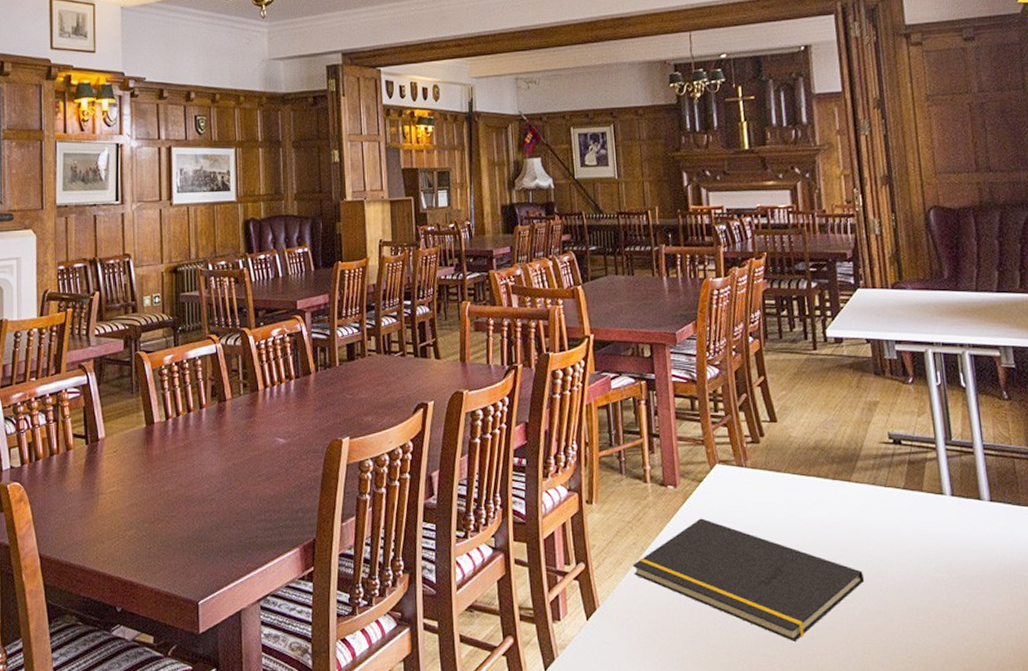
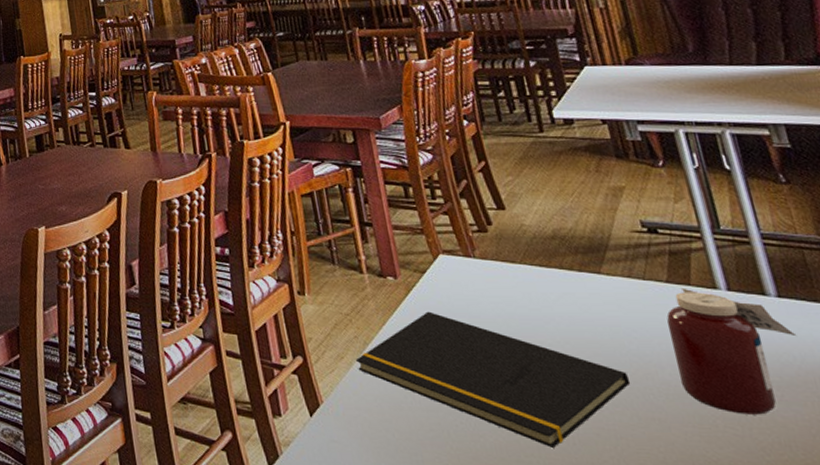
jar: none [899,493,1001,606] -> present [666,287,797,415]

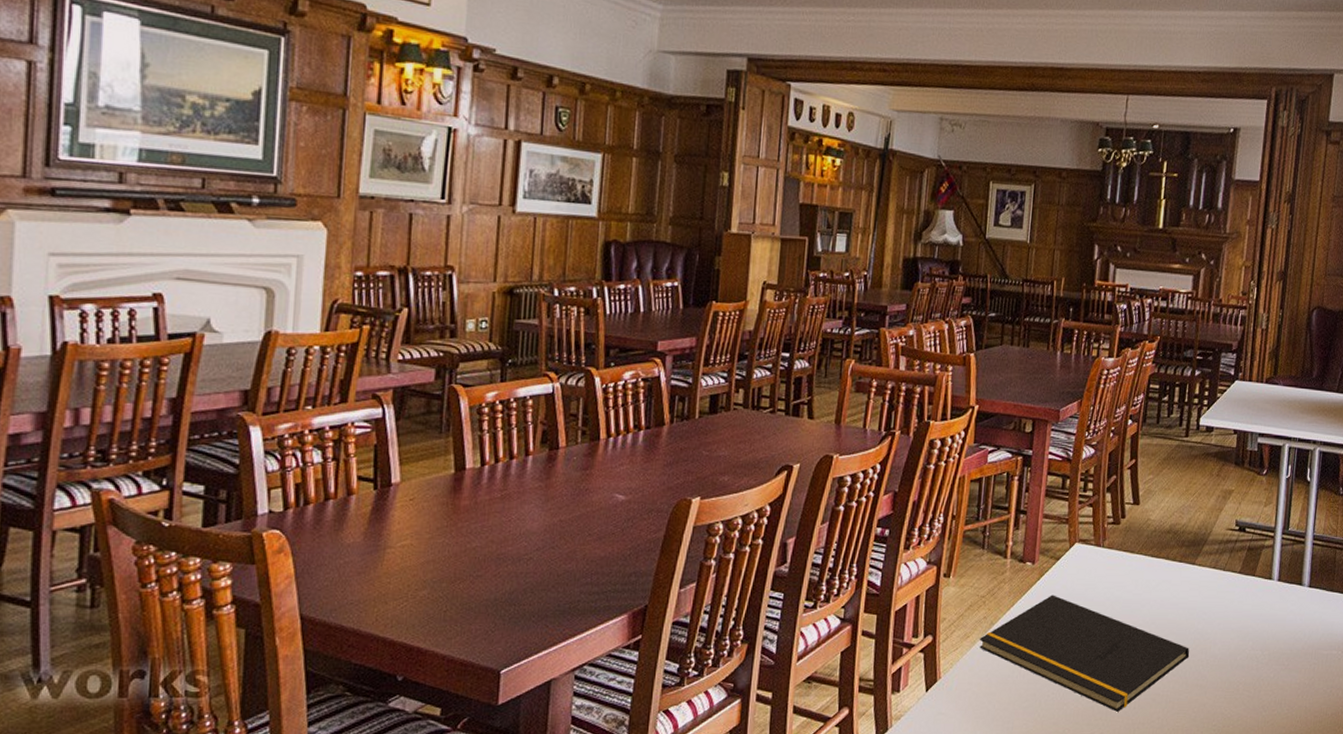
jar: present [666,287,797,415] -> none [1224,578,1312,680]

